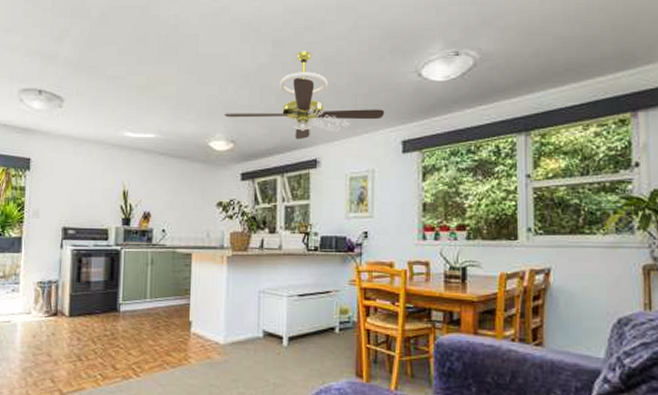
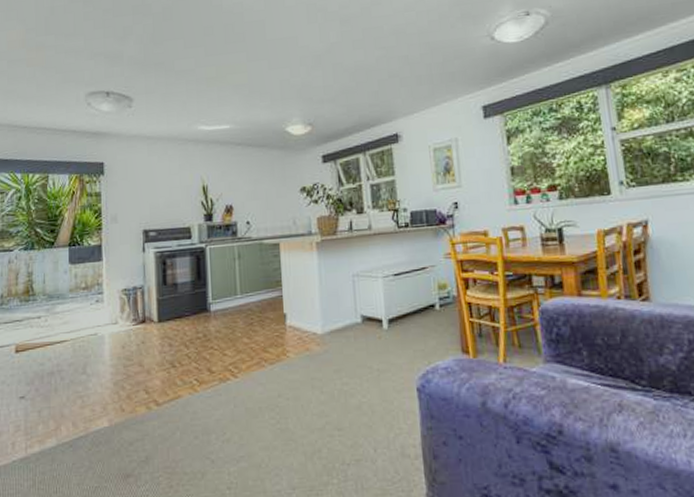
ceiling fan: present [224,51,385,140] -> none [298,25,462,116]

